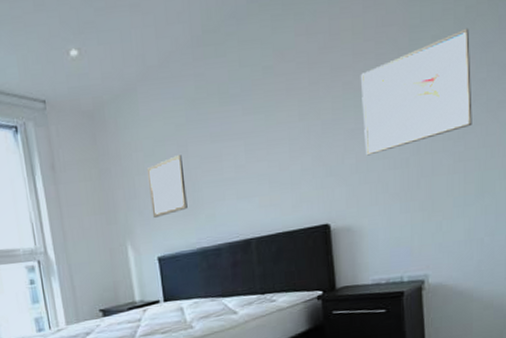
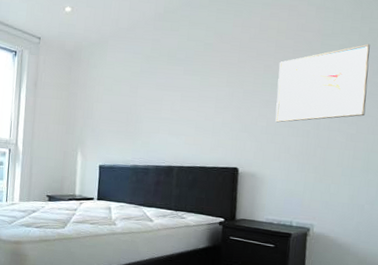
wall art: present [146,154,188,218] -> none [101,93,132,136]

